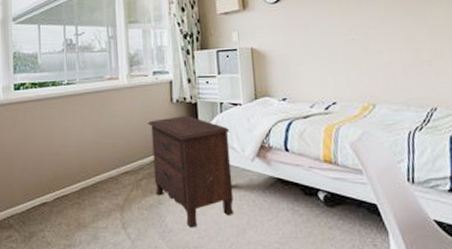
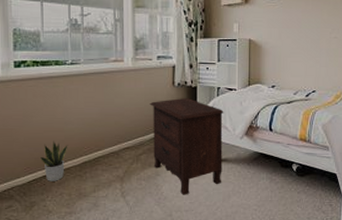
potted plant: none [39,164,66,210] -> present [41,140,68,181]

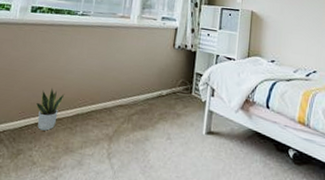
nightstand: present [149,98,224,195] -> none [144,61,221,167]

